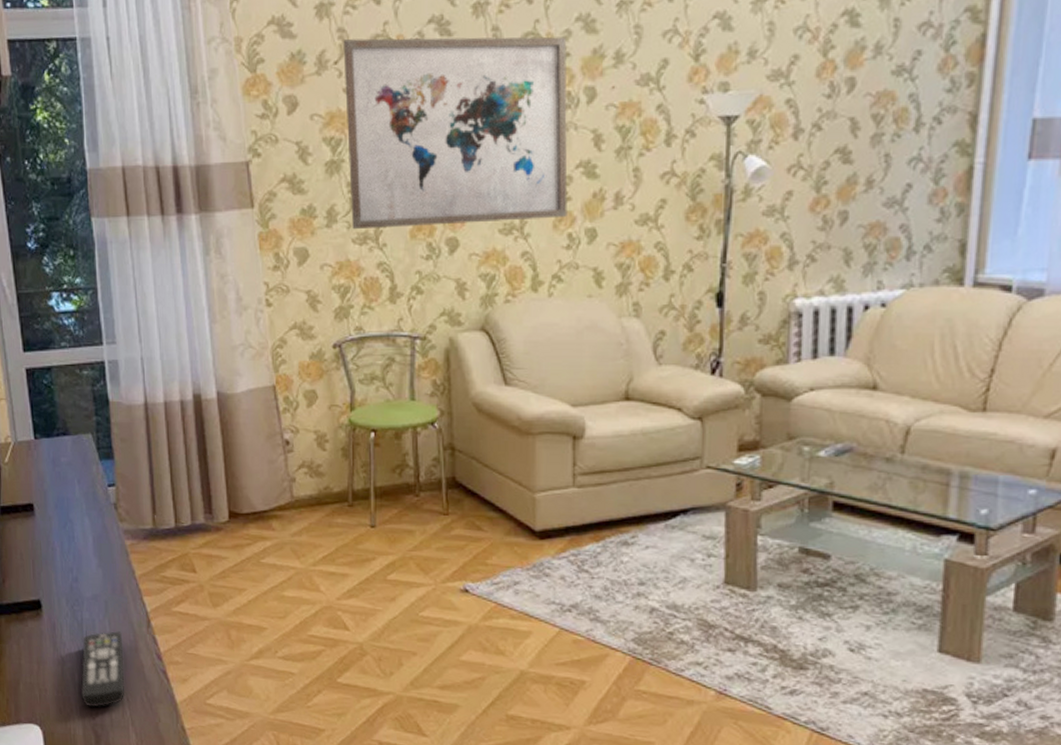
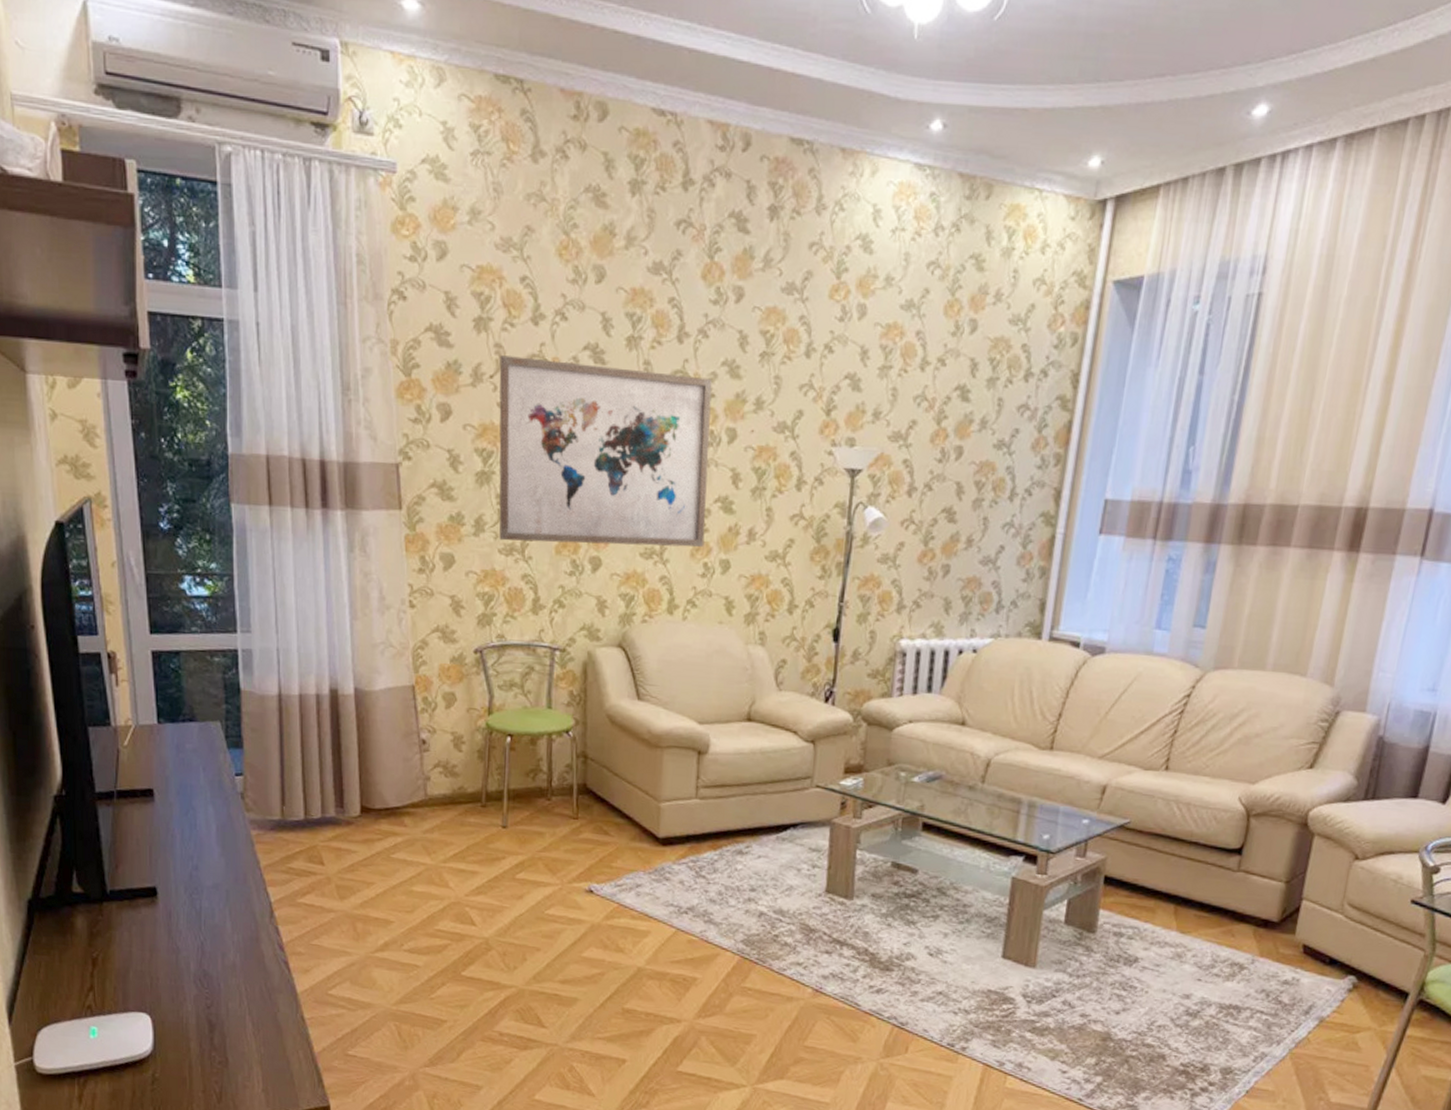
remote control: present [80,631,125,707] -> none [195,920,244,996]

